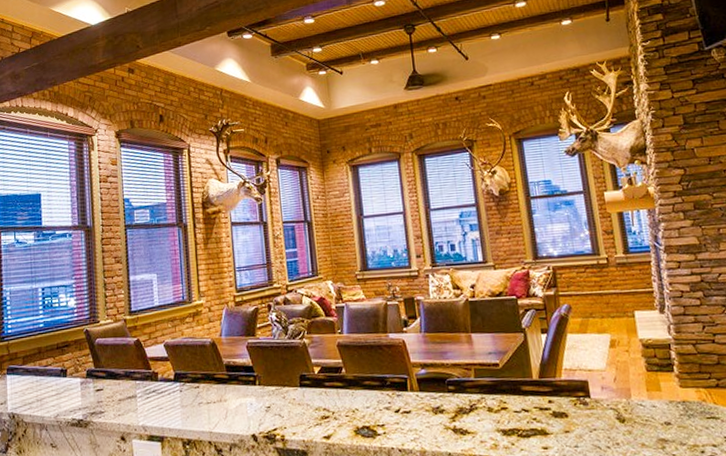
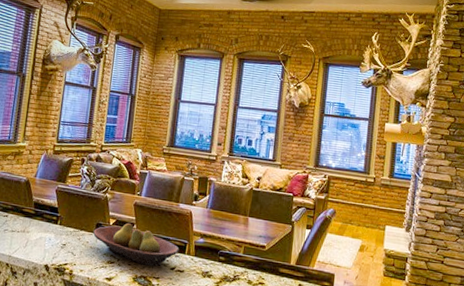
fruit bowl: none [298,367,400,414] -> present [93,222,179,267]

